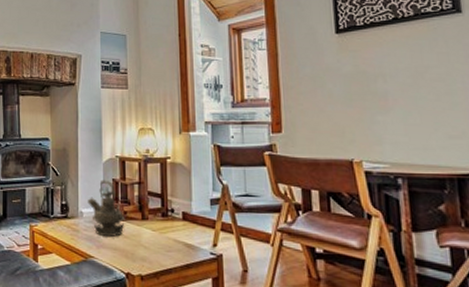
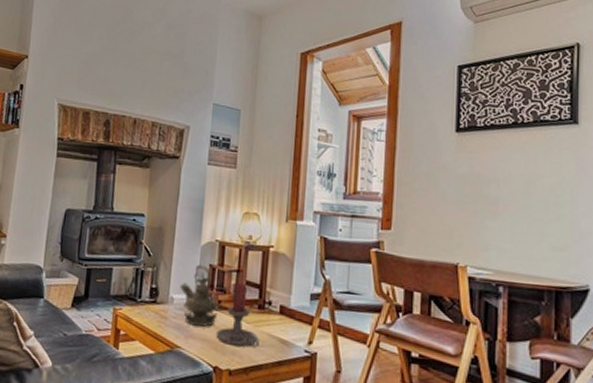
candle holder: none [125,193,167,254] -> present [216,282,260,348]

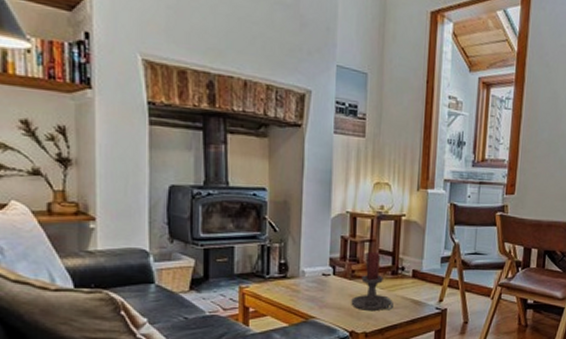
teapot: present [180,264,219,327] -> none [311,237,352,296]

